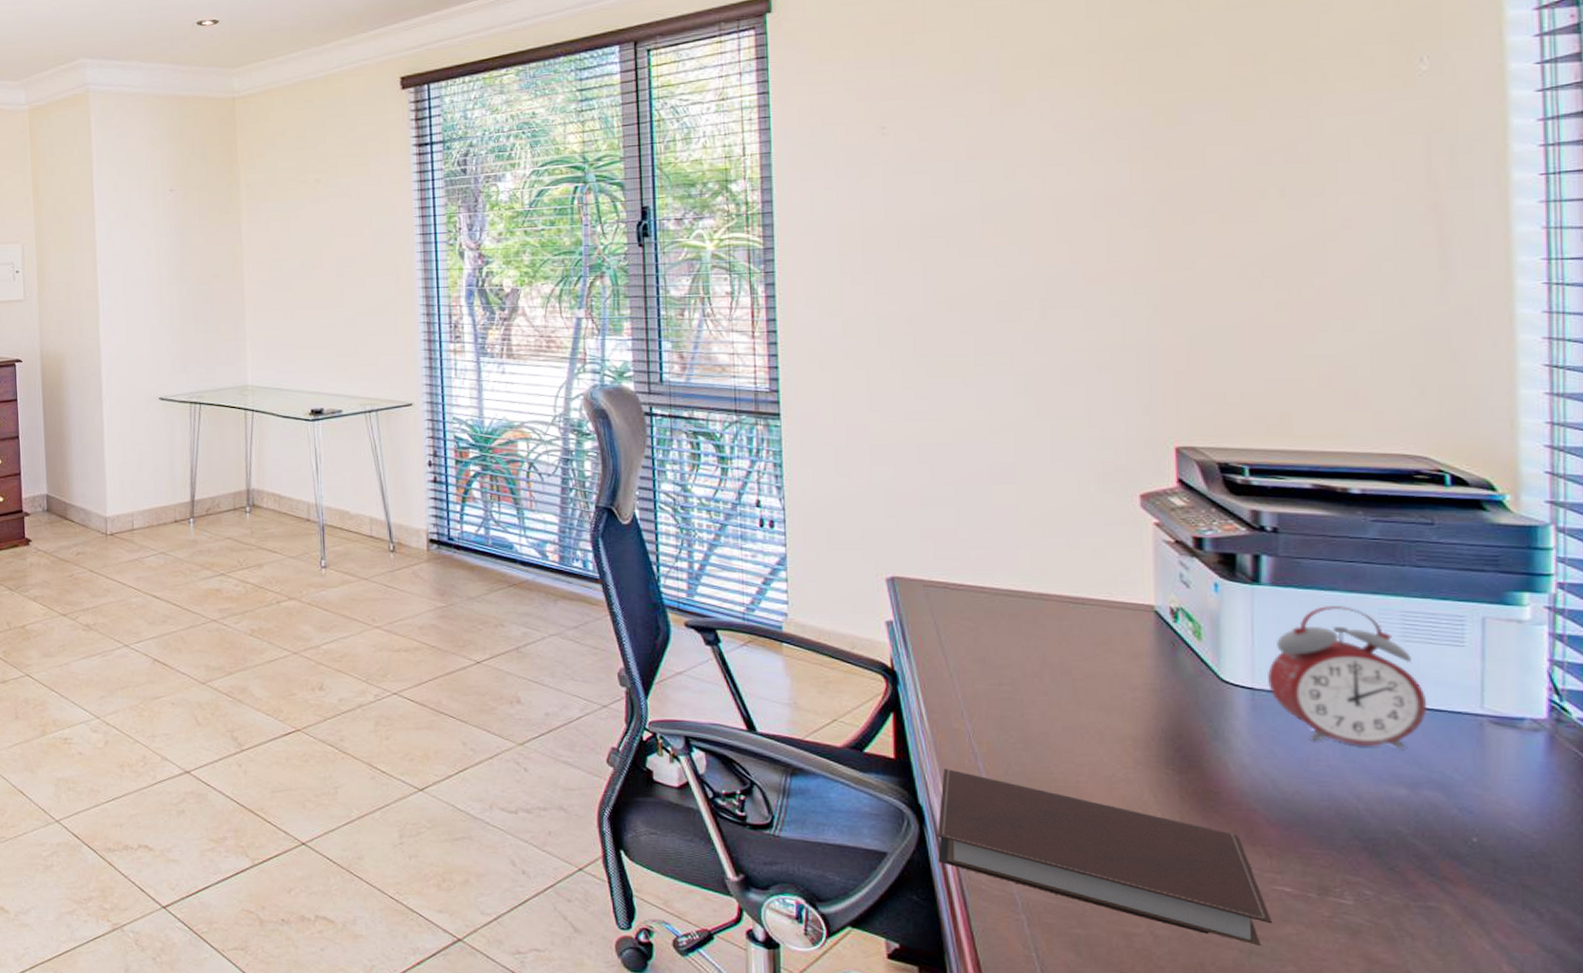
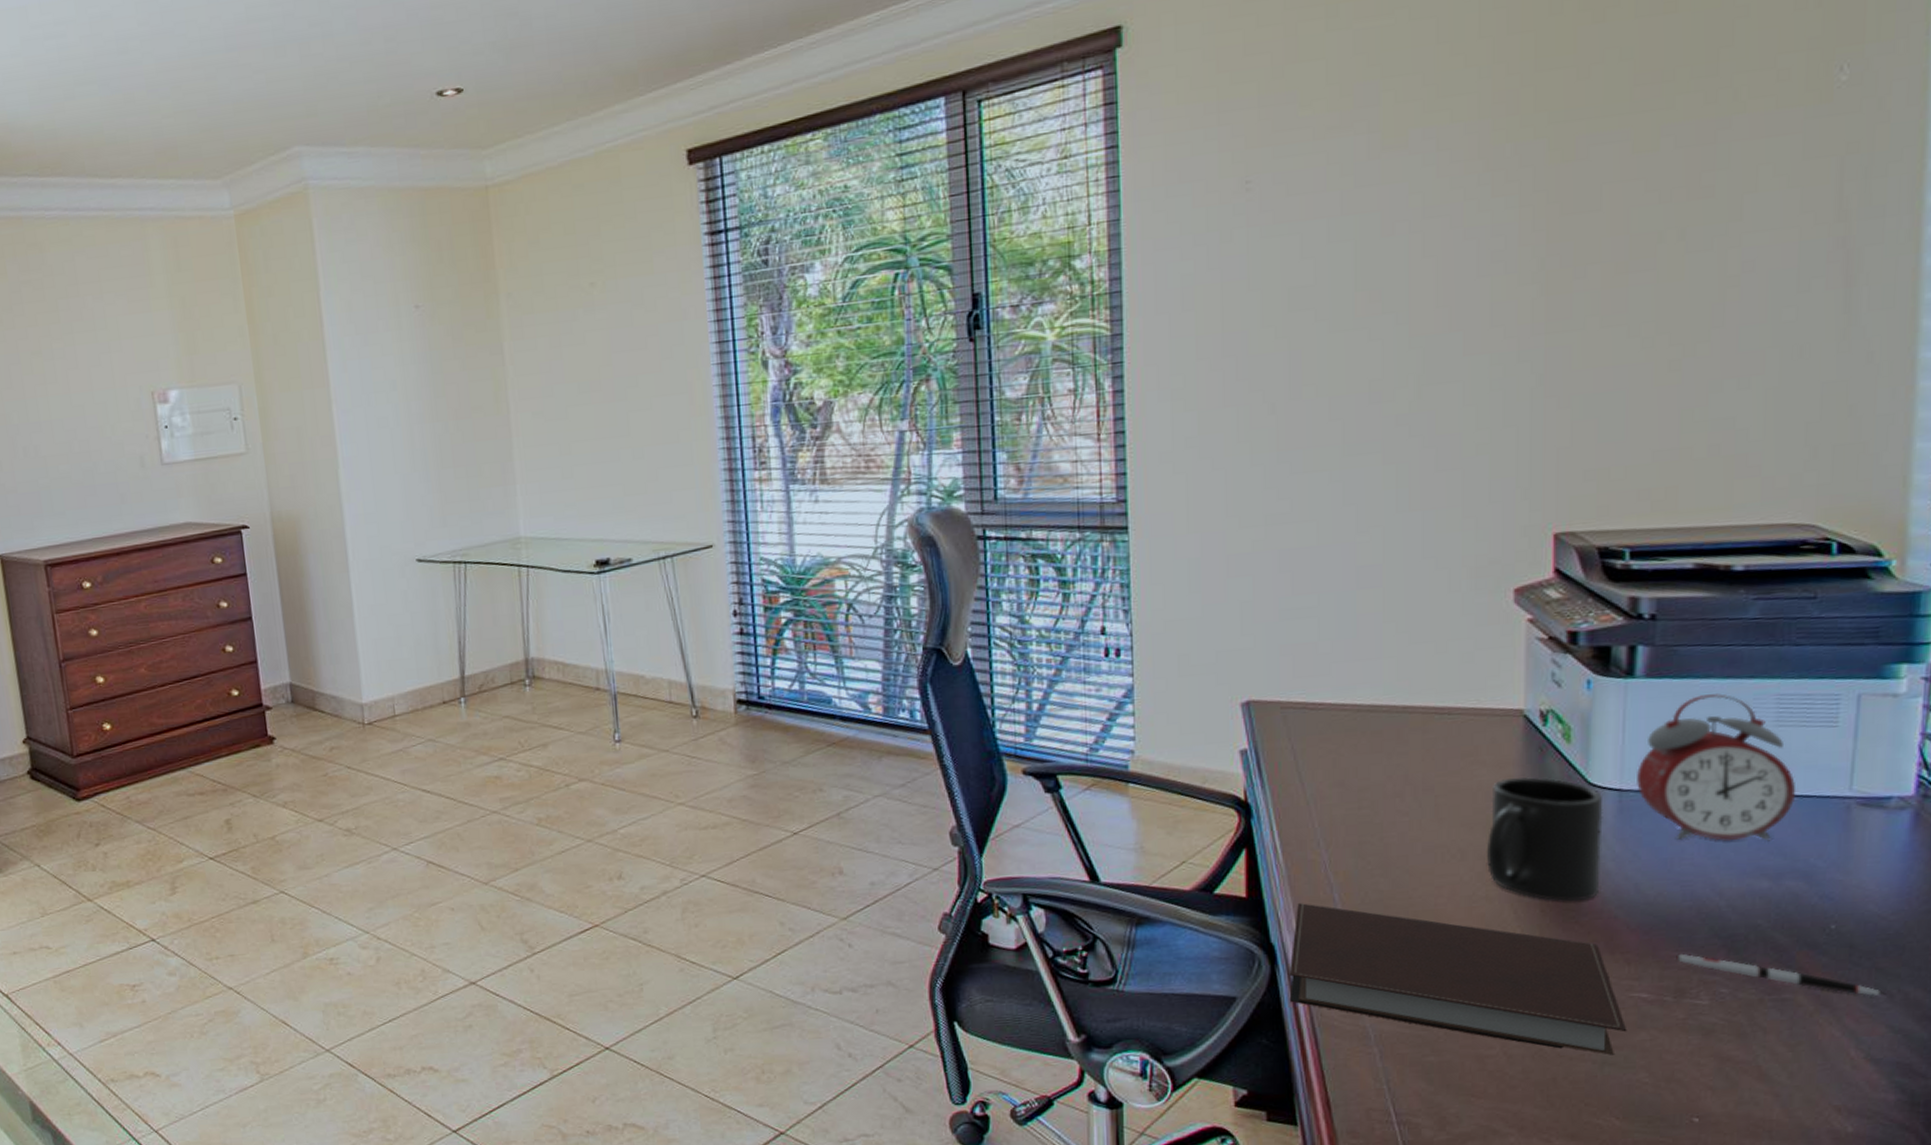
mug: none [1125,669,1238,790] -> present [1487,777,1603,901]
pen: none [1318,852,1536,913] -> present [1676,953,1887,996]

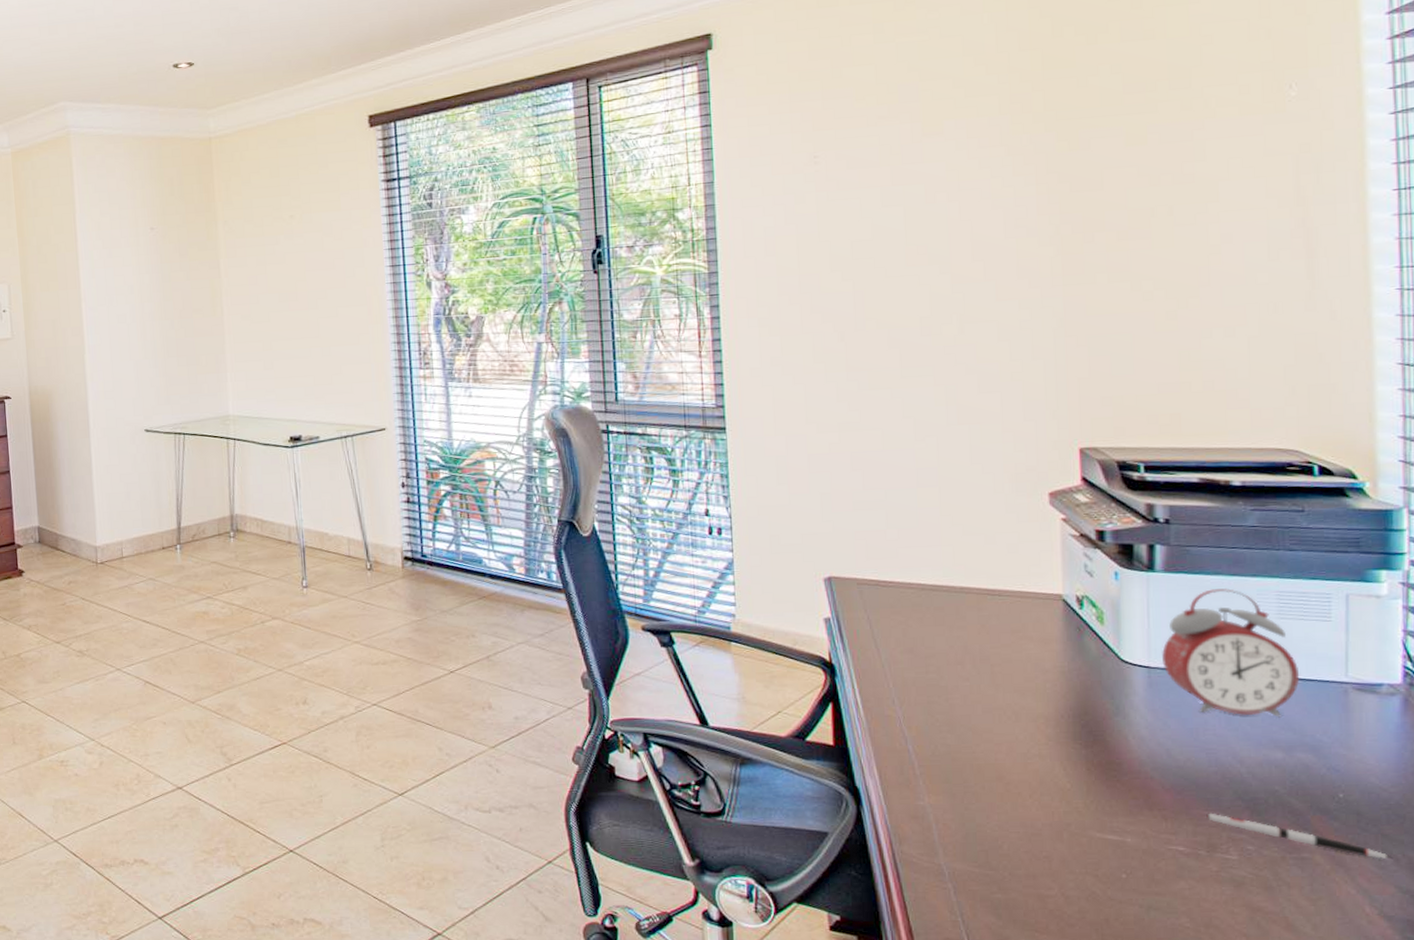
notebook: present [1289,903,1627,1055] -> none [872,752,1168,901]
mug: present [1487,777,1603,901] -> none [1037,652,1137,761]

